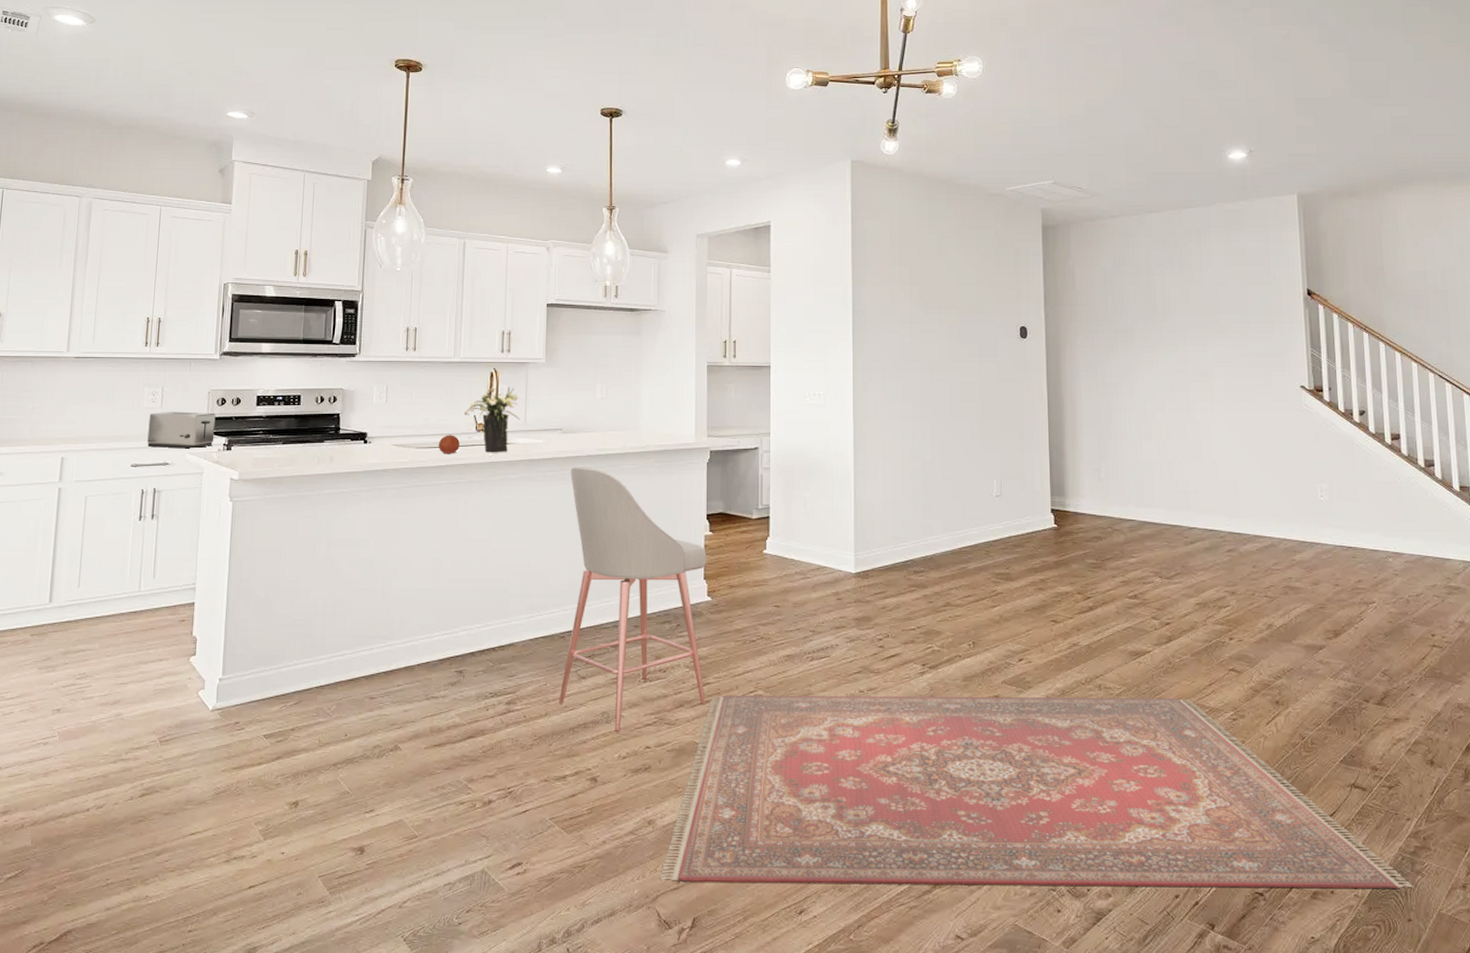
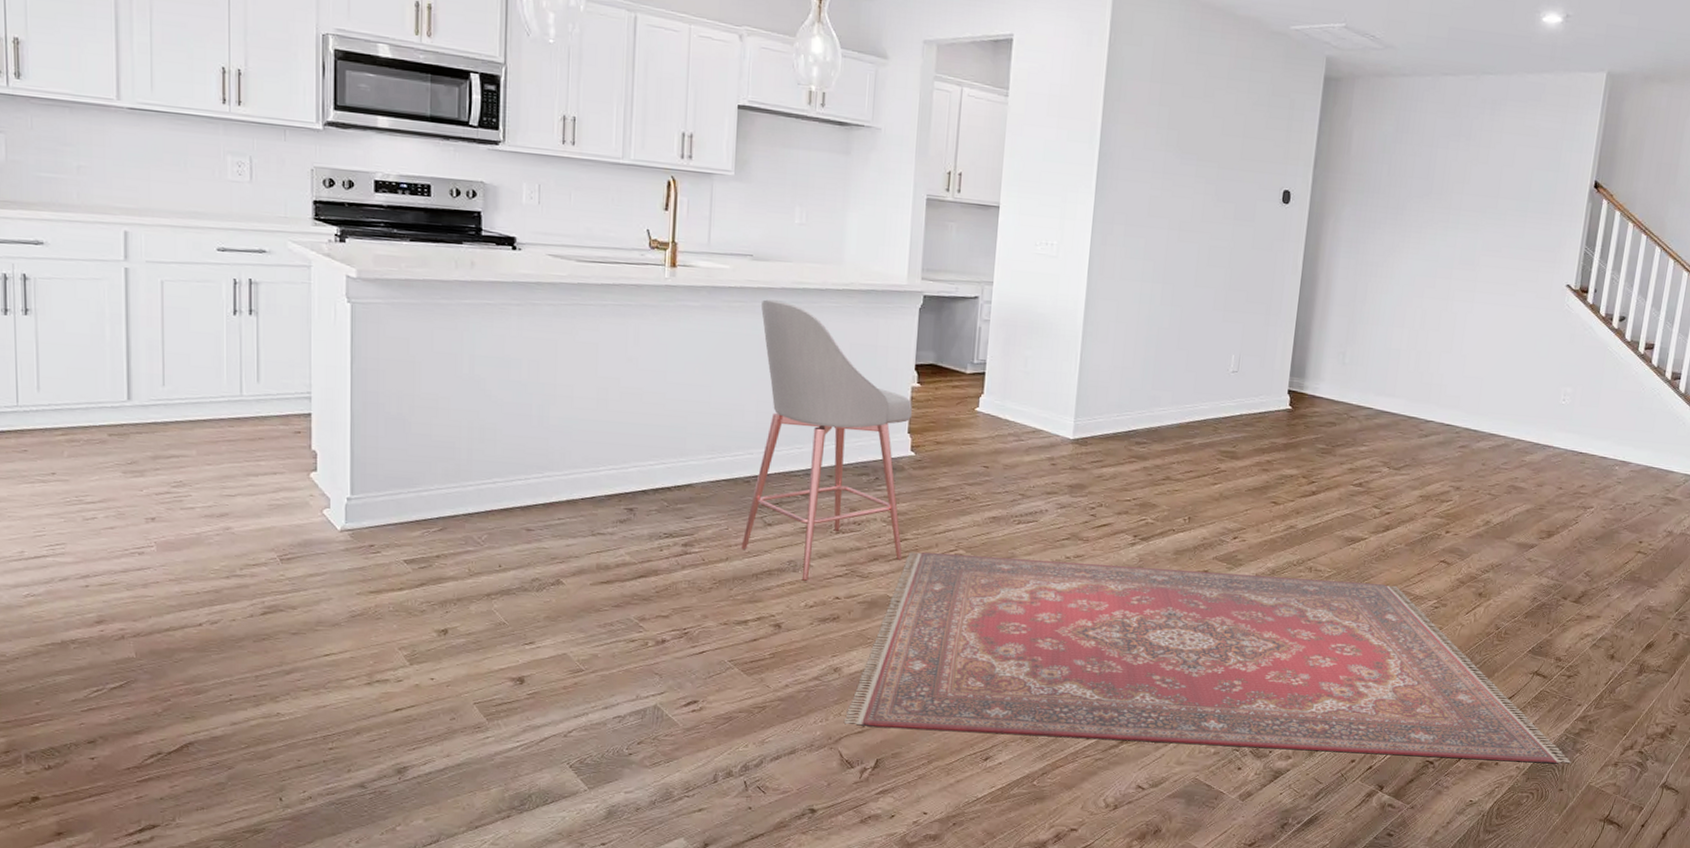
toaster: present [147,411,216,449] -> none [236,187,323,237]
fruit: present [438,435,460,454] -> none [603,249,630,272]
flower arrangement: present [464,386,521,453] -> none [635,199,703,277]

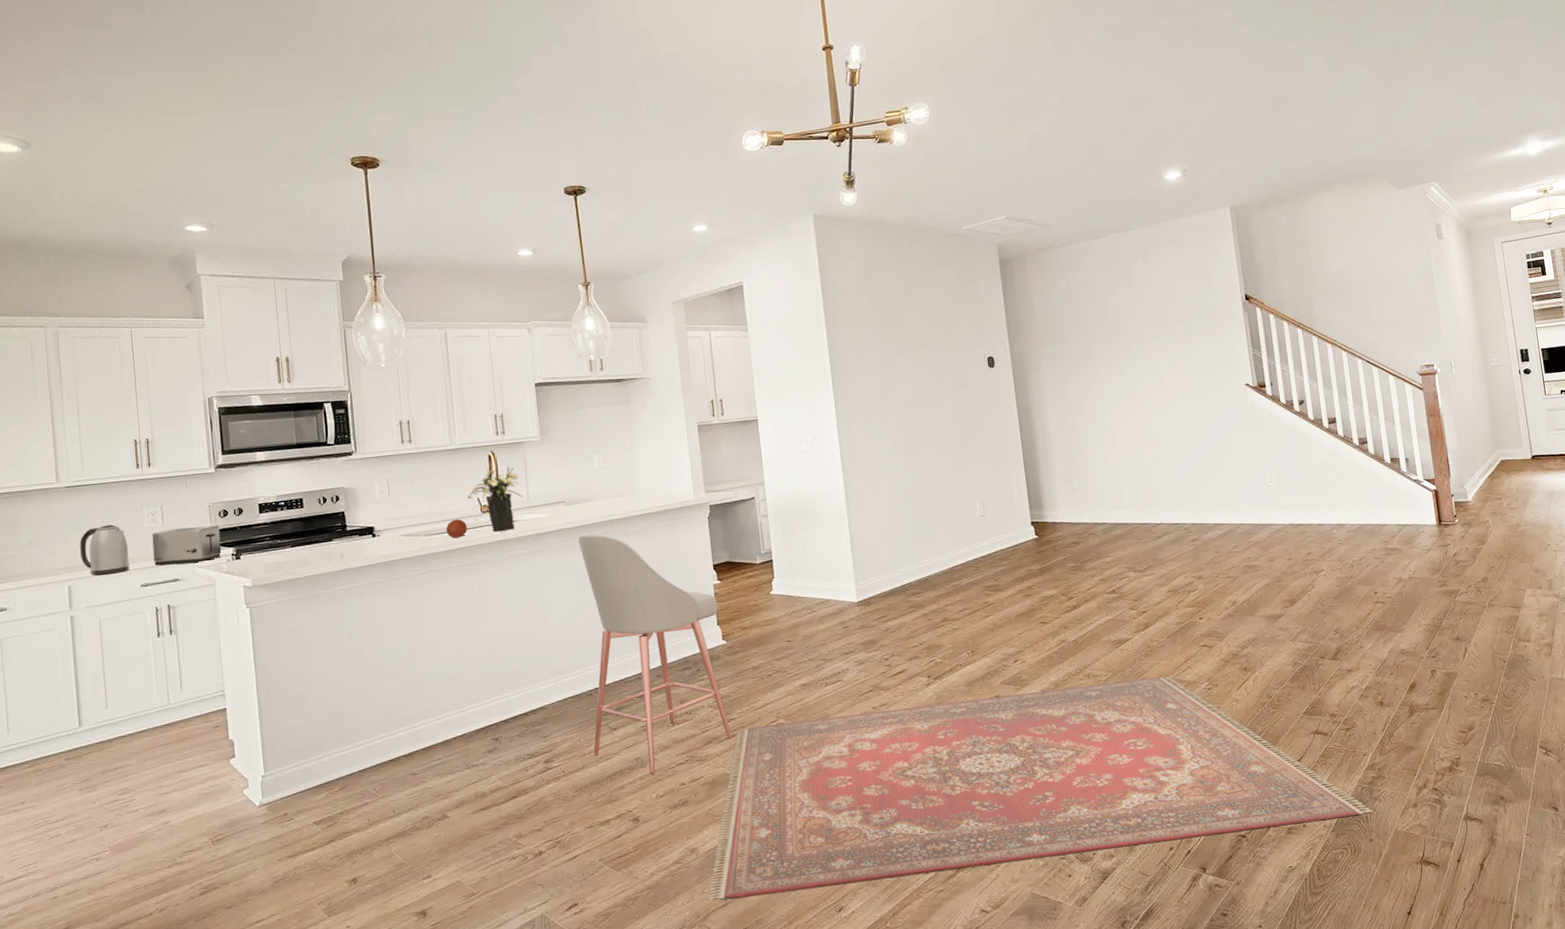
kettle: none [143,166,205,229] -> present [80,524,130,576]
toaster: none [236,187,323,237] -> present [152,525,222,566]
fruit: none [603,249,630,272] -> present [446,519,467,538]
flower arrangement: none [635,199,703,277] -> present [467,466,524,533]

